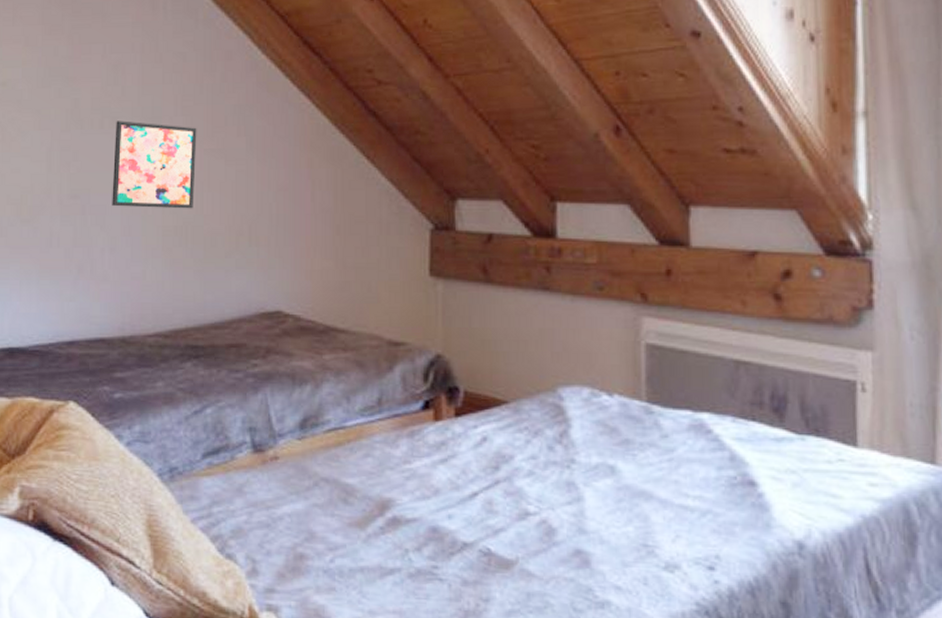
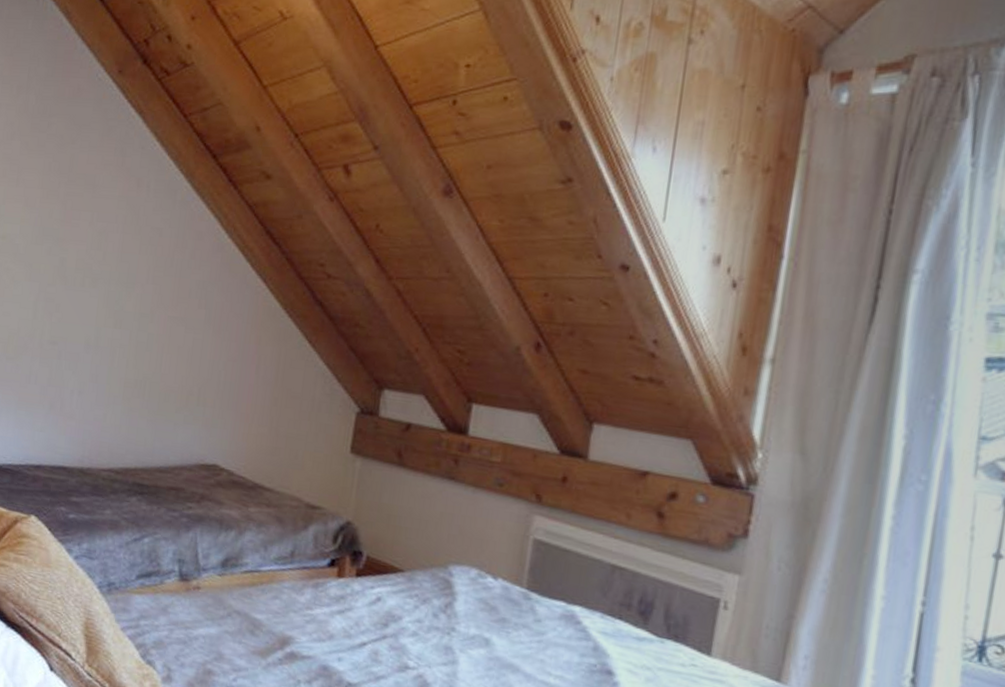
wall art: present [112,121,197,209] -> none [84,281,164,367]

